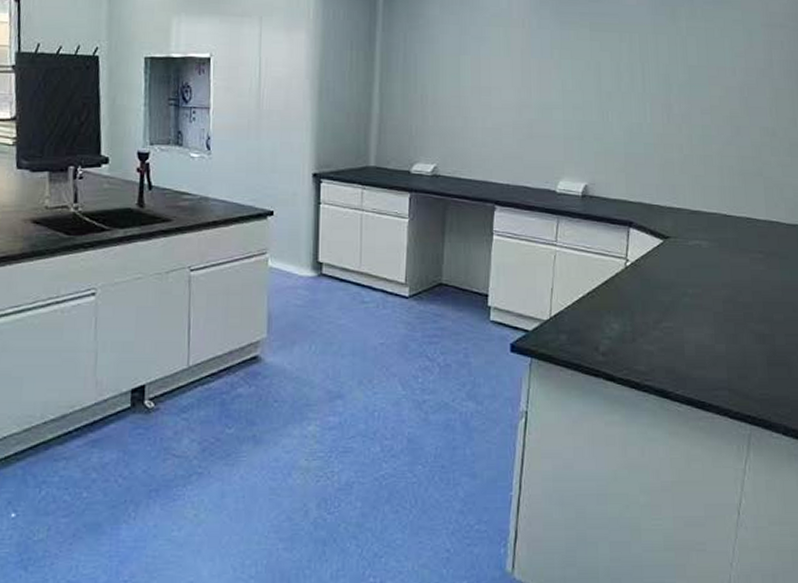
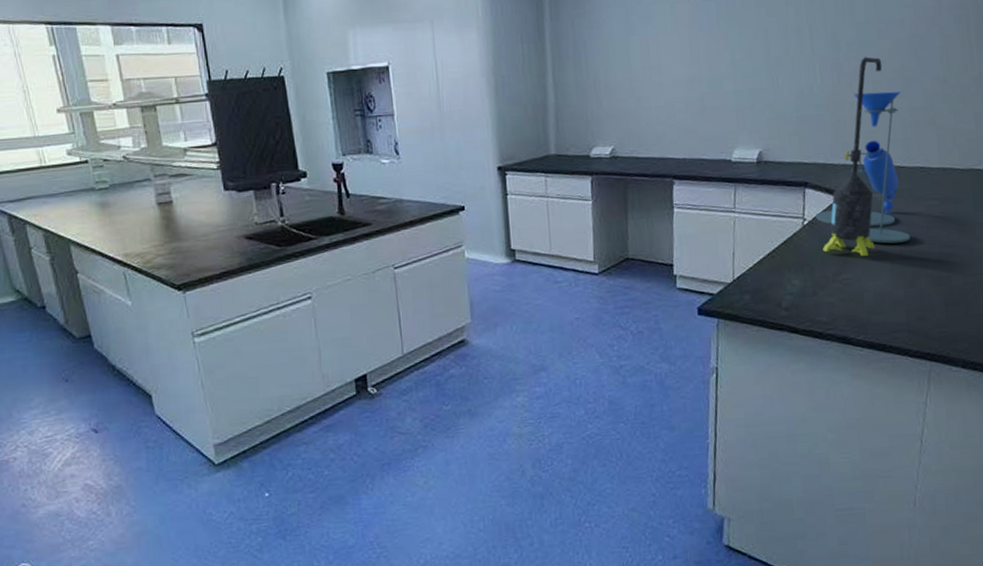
laboratory equipment: none [639,101,734,305] -> present [816,57,910,256]

